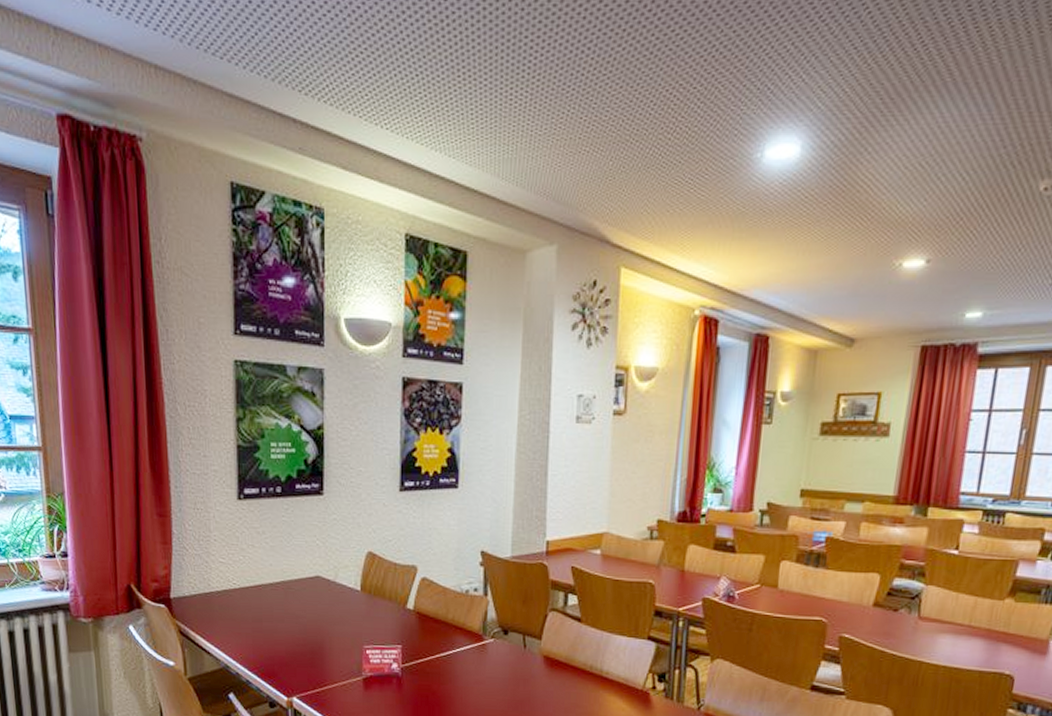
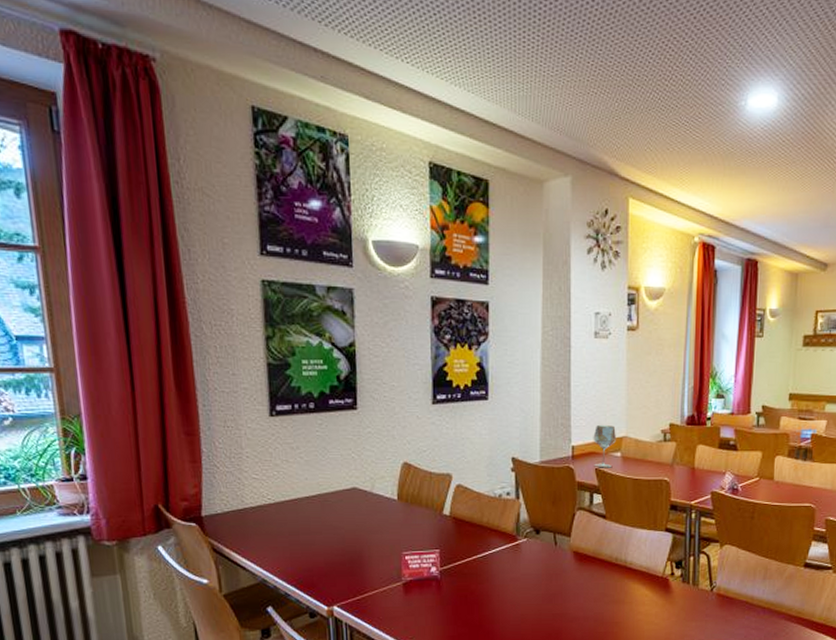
wine glass: none [570,518,597,567] -> present [593,424,617,468]

